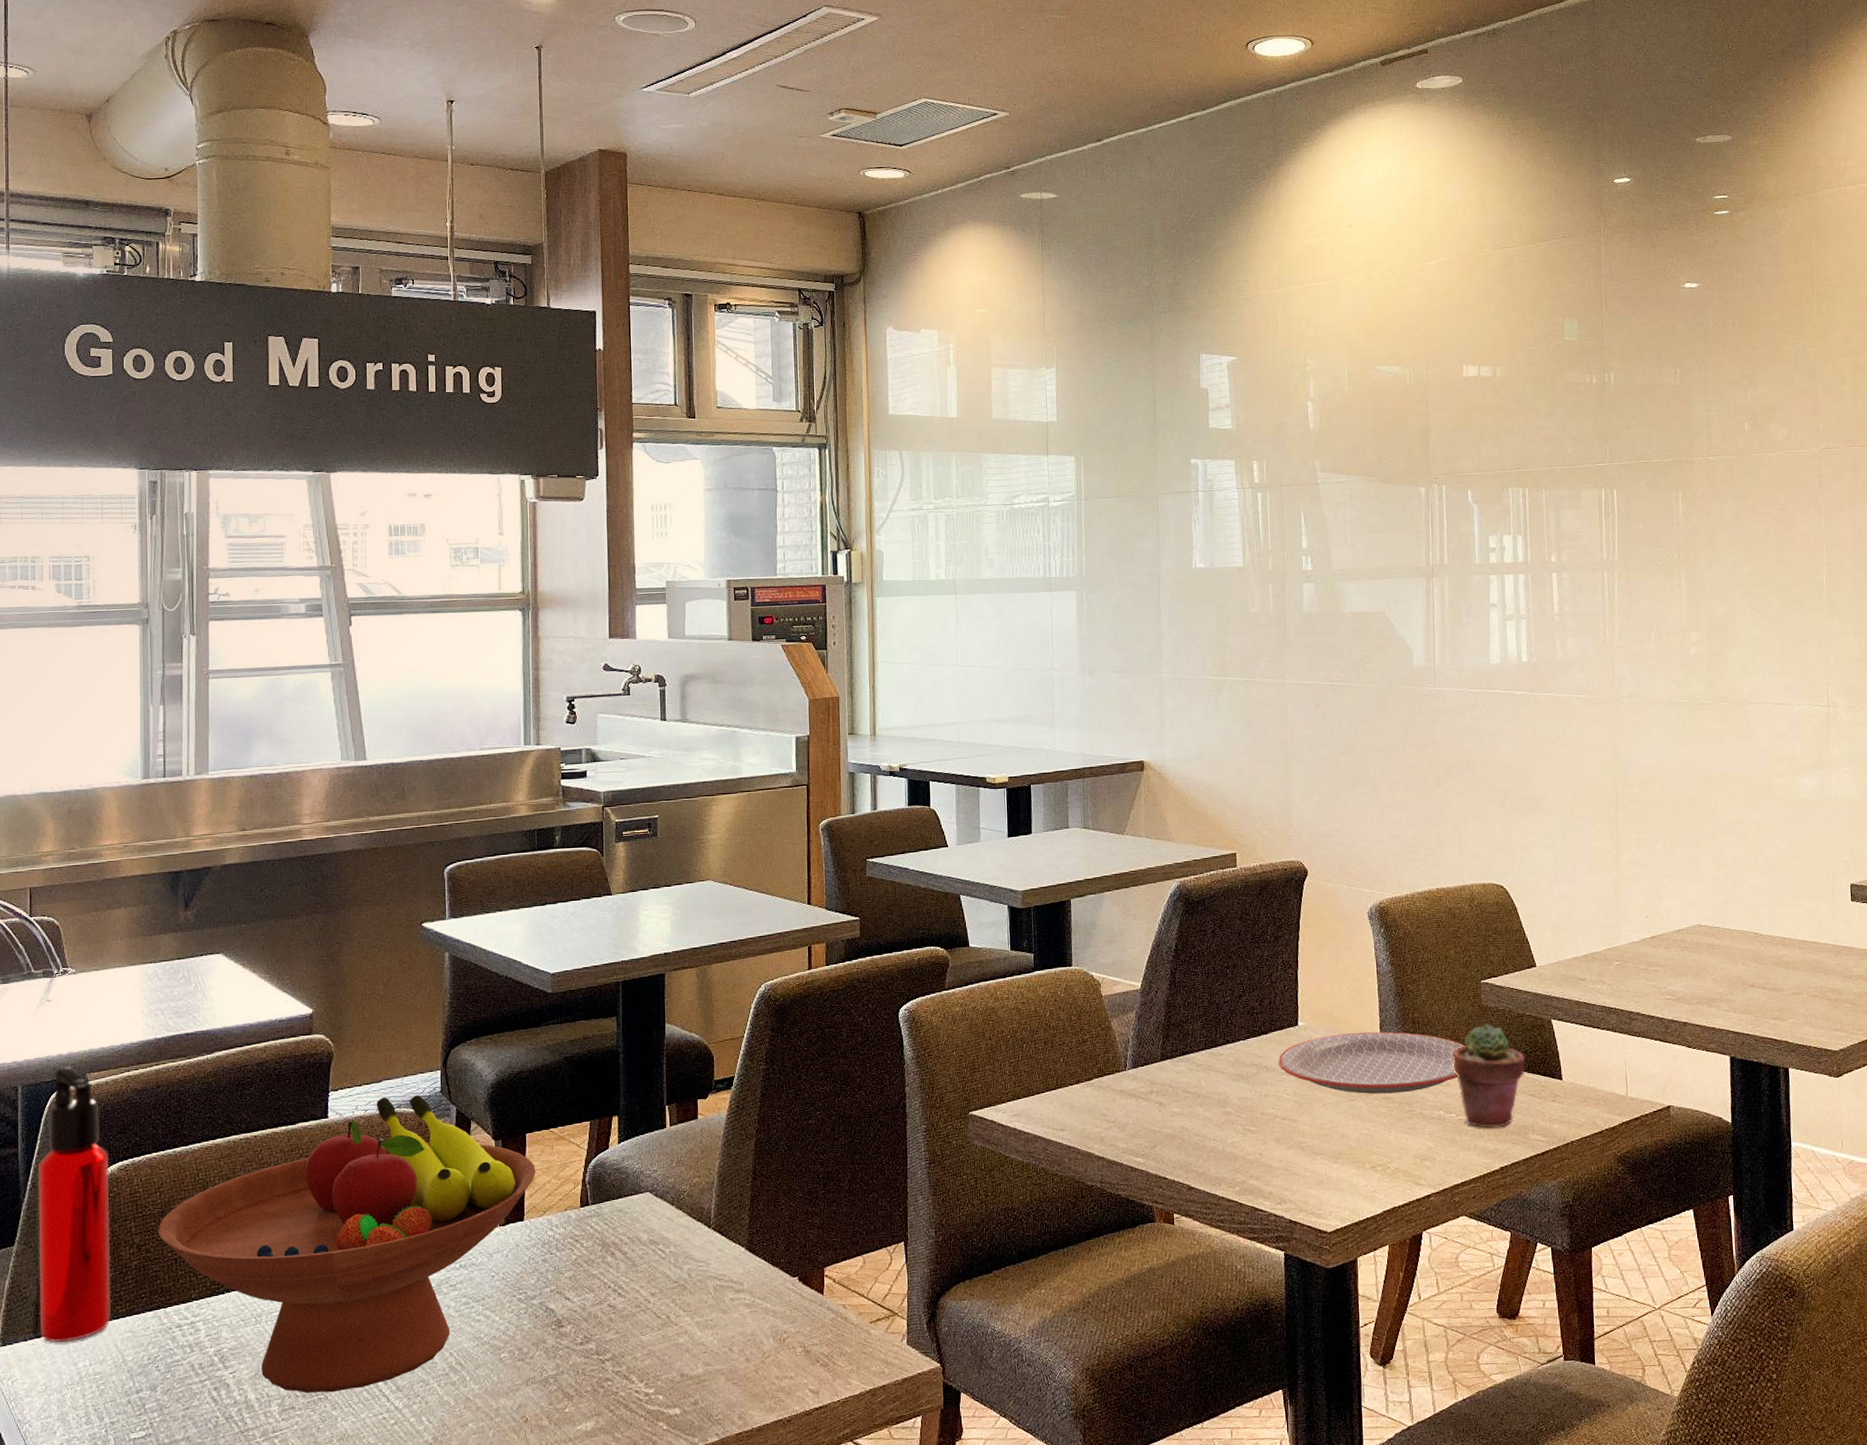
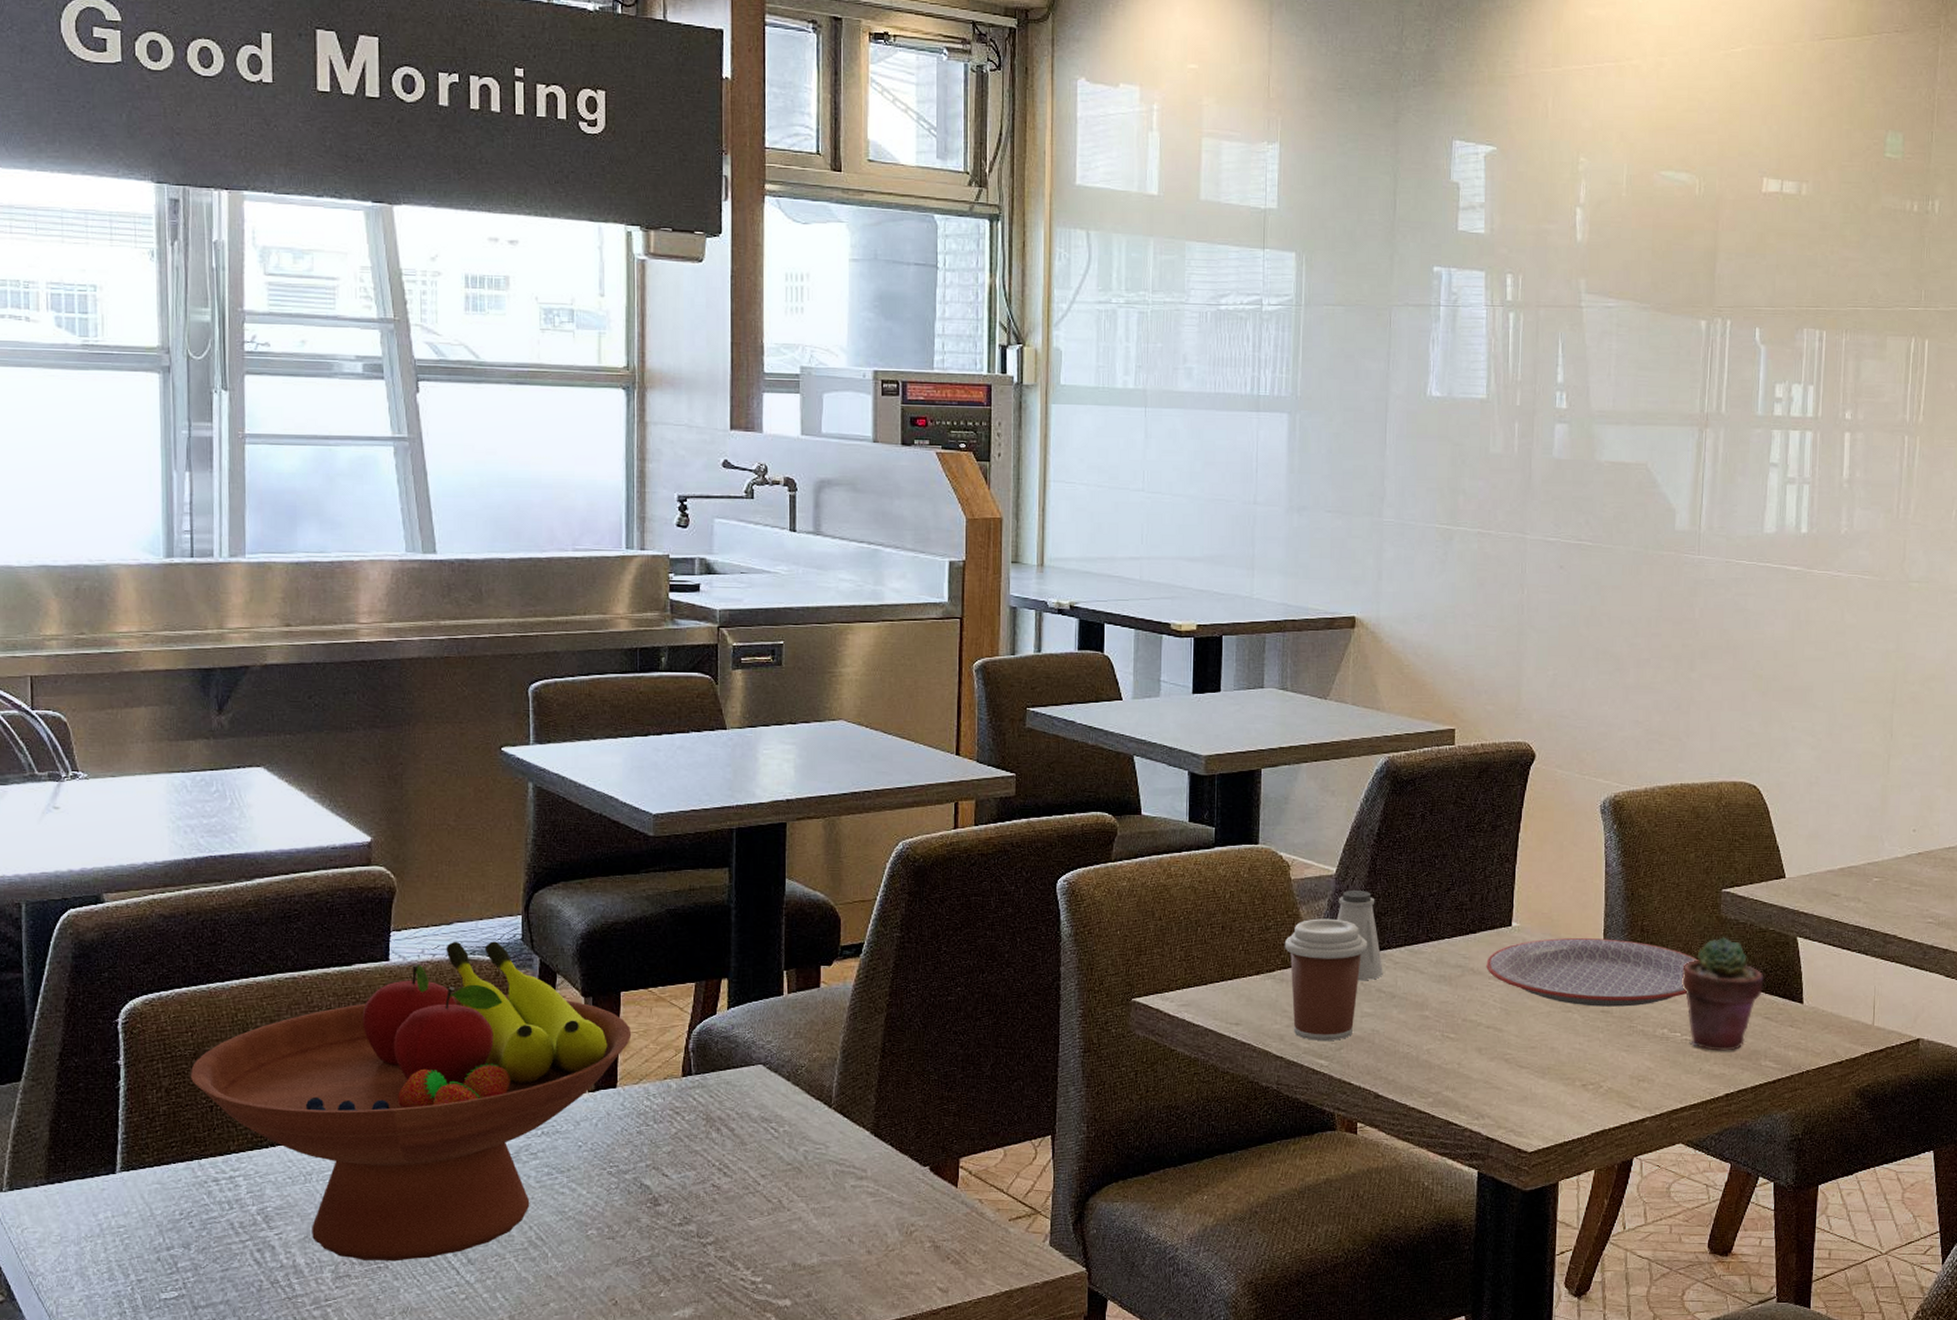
water bottle: present [38,1066,111,1343] -> none [47,884,136,1191]
coffee cup: none [1099,1029,1173,1141] -> present [1284,918,1368,1040]
saltshaker: none [1144,1002,1188,1084] -> present [1336,891,1383,981]

